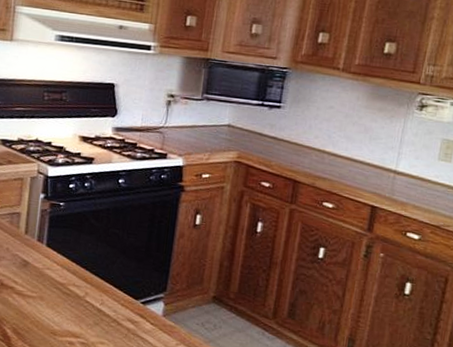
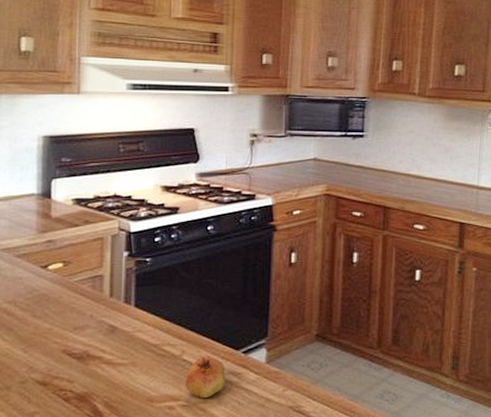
fruit: none [85,300,124,340] -> present [185,355,226,399]

